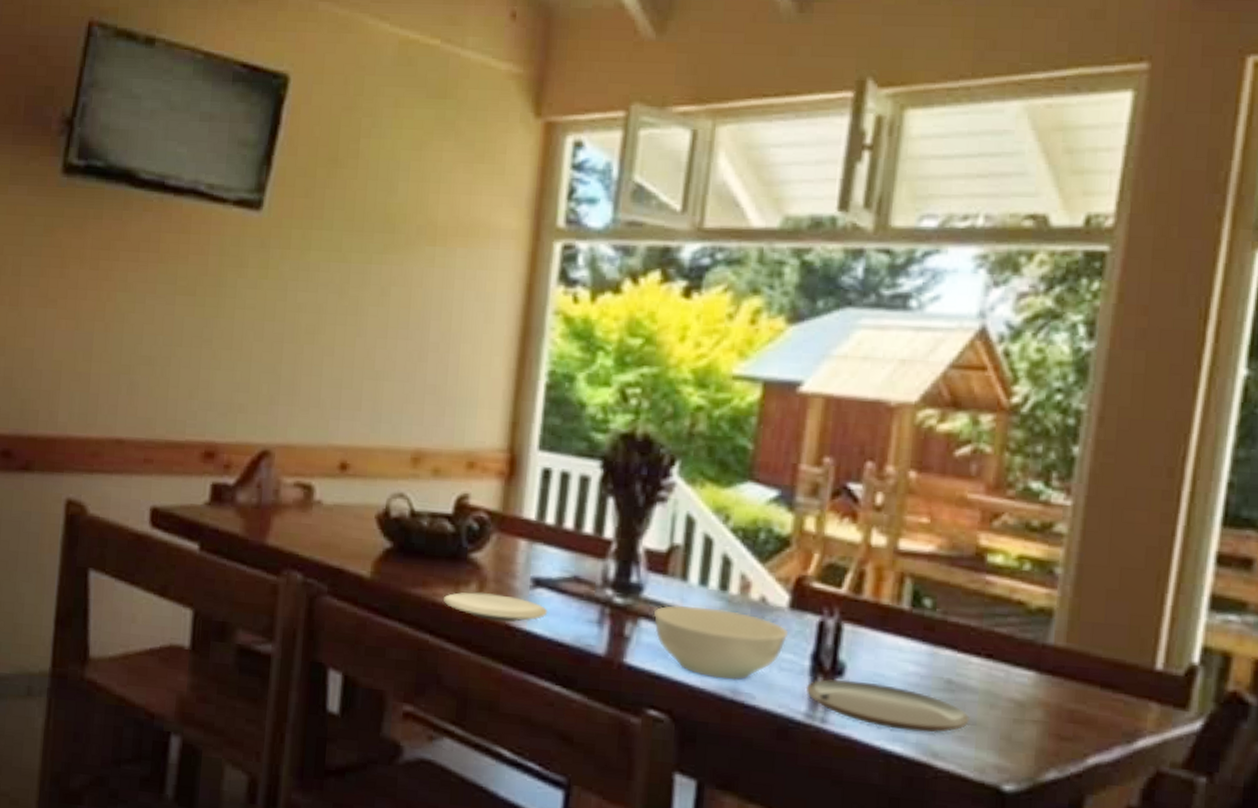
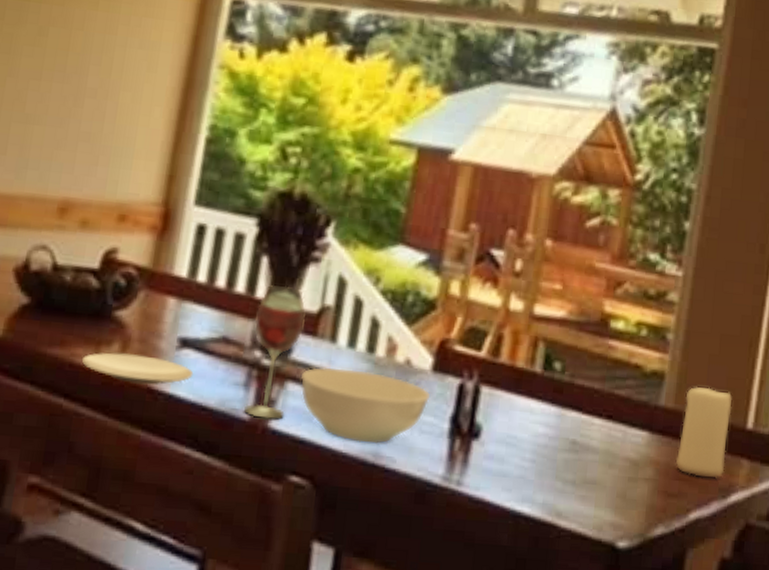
wineglass: none [599,524,655,656] -> present [244,284,306,420]
plate: present [805,679,971,733] -> none [444,441,592,493]
candle: none [1068,623,1137,723] -> present [675,386,733,479]

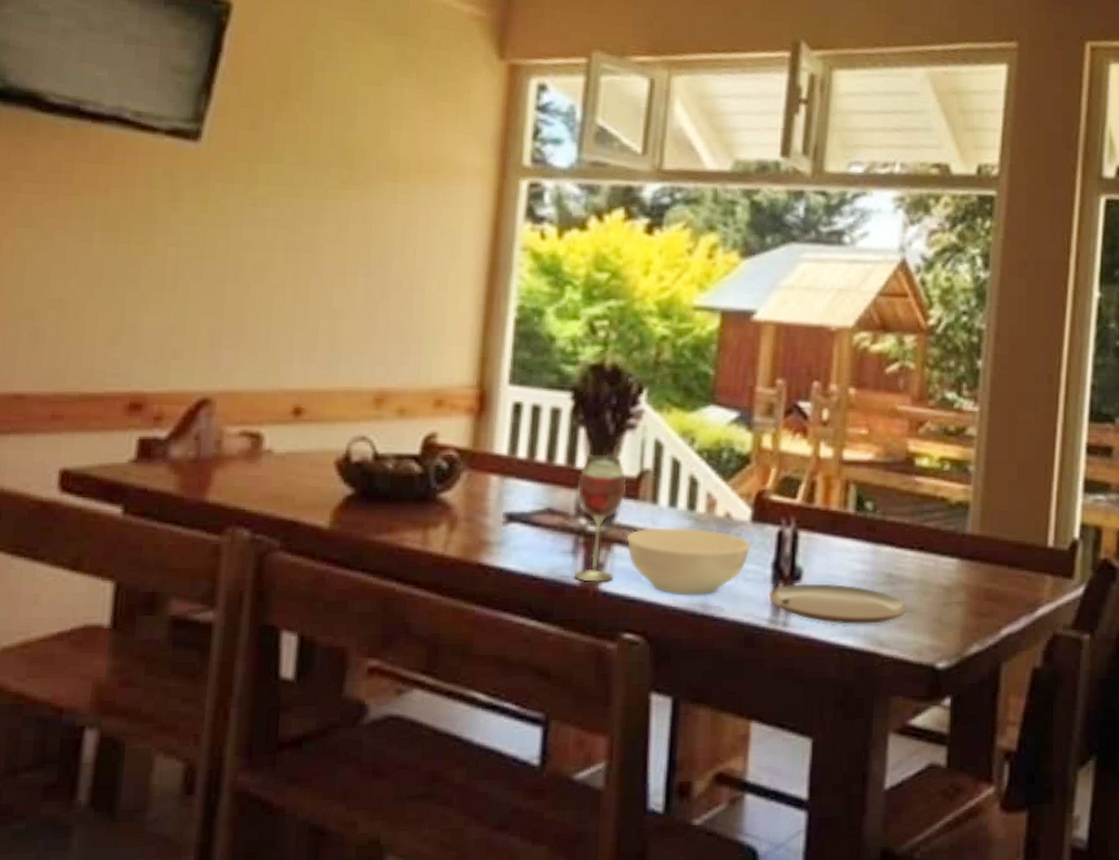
plate: present [81,352,194,385] -> none [410,533,522,561]
plate: none [444,441,592,493] -> present [768,583,909,625]
candle: present [675,386,733,479] -> none [985,512,1033,596]

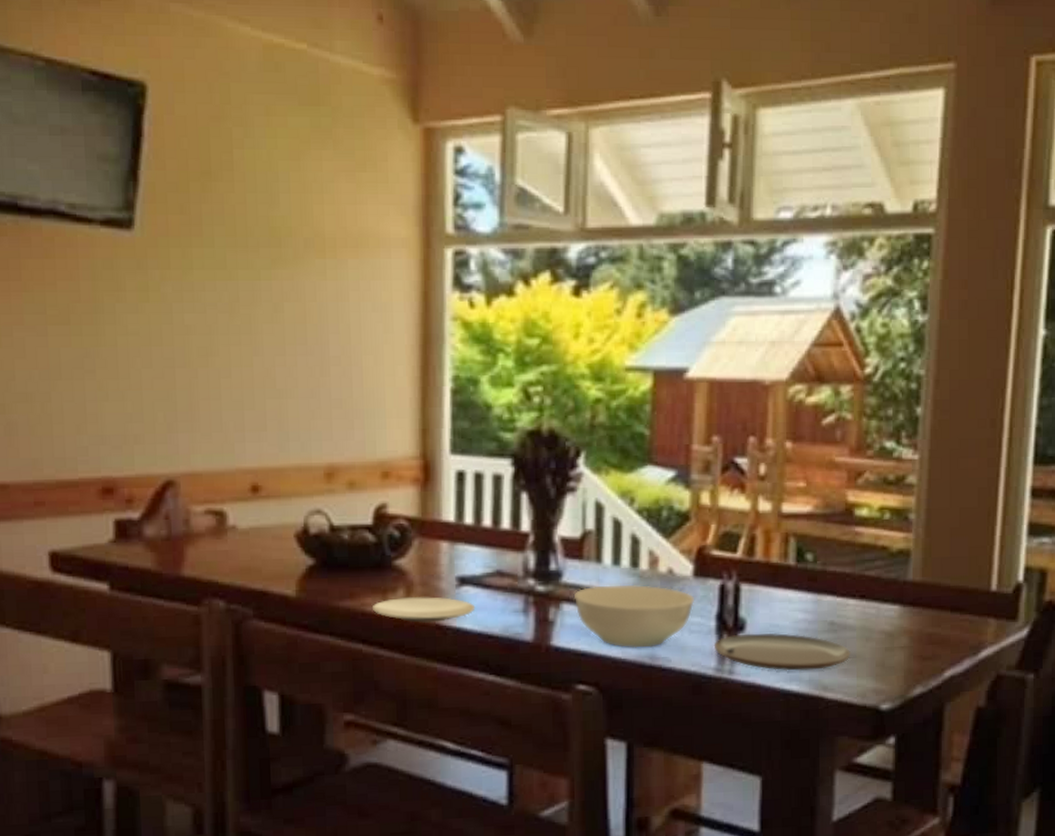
plate: none [410,533,522,561] -> present [371,597,476,623]
wineglass: present [574,454,627,582] -> none [523,517,571,639]

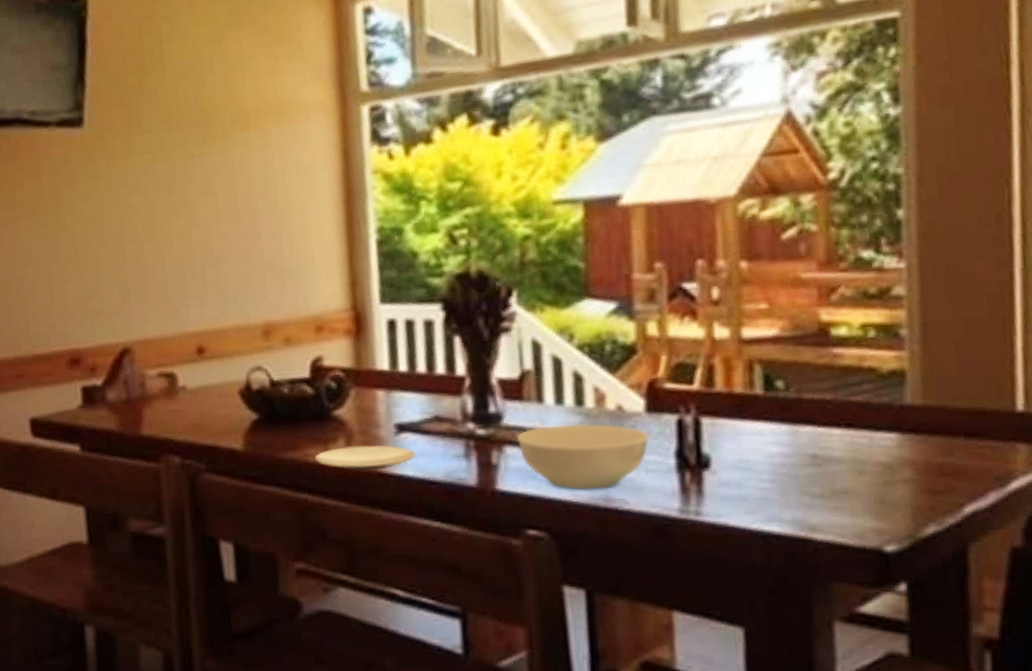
plate: present [713,633,852,671] -> none [675,469,842,511]

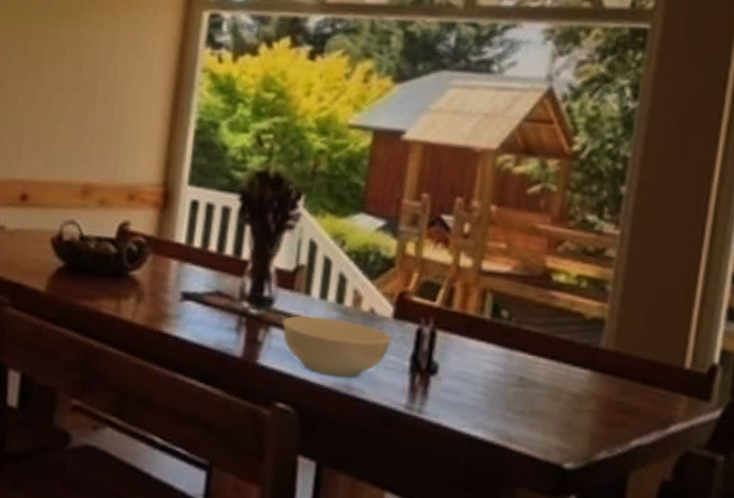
plate: present [314,445,416,472] -> none [106,304,195,330]

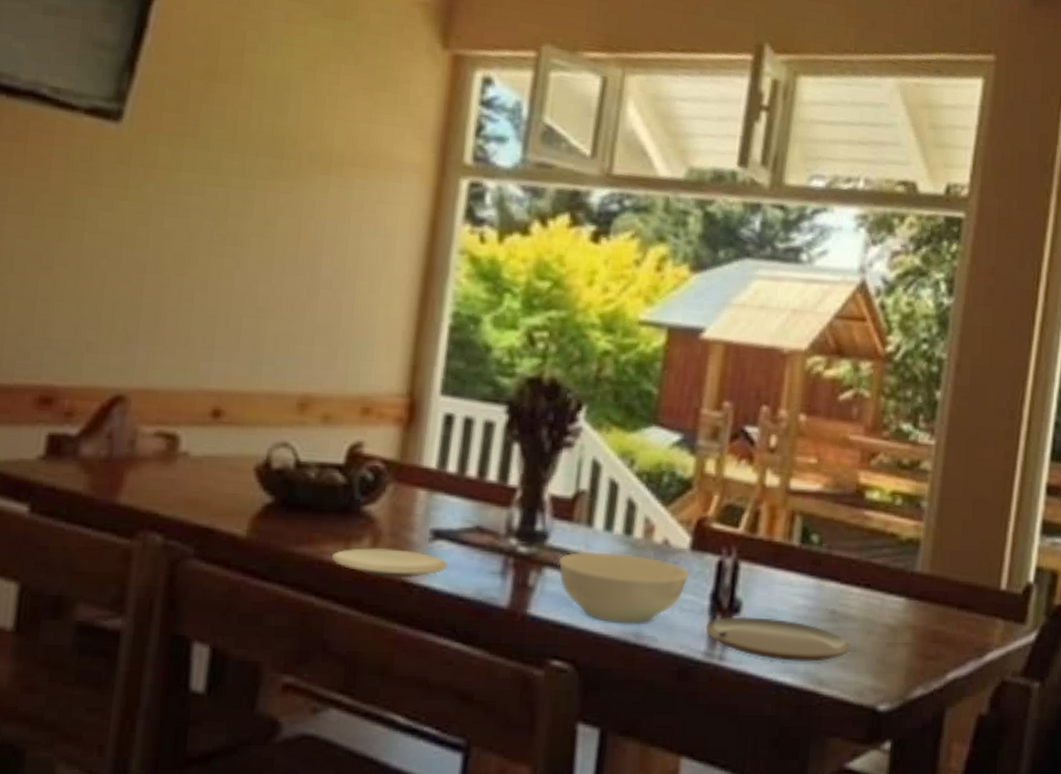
plate: none [106,304,195,330] -> present [331,548,448,578]
plate: none [406,377,539,421] -> present [705,616,852,662]

